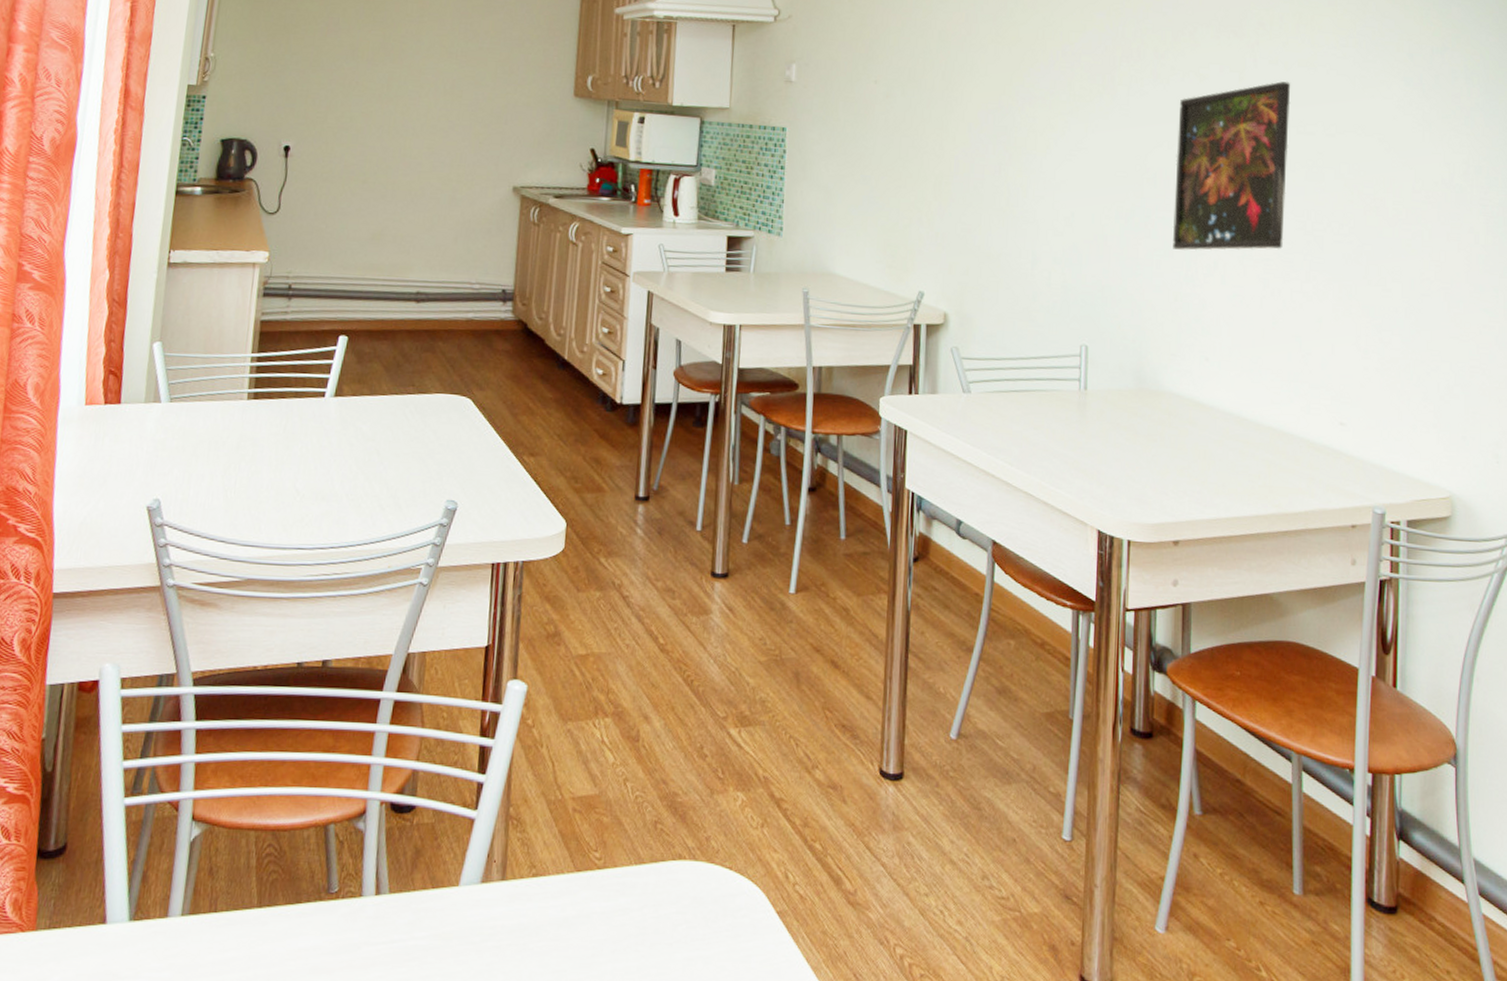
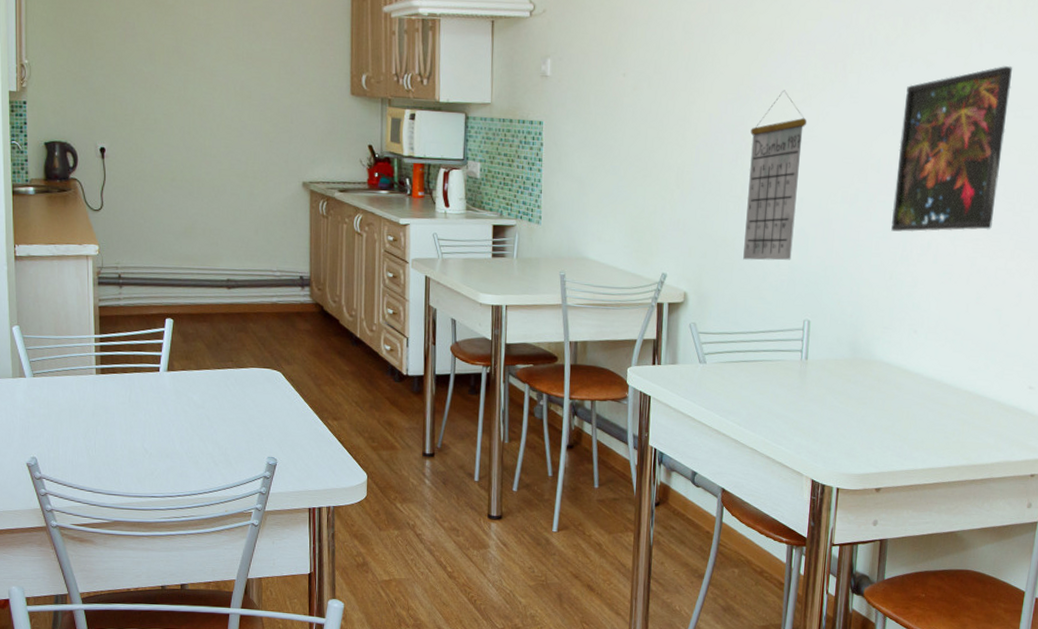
calendar: none [1010,101,1075,279] -> present [743,90,807,261]

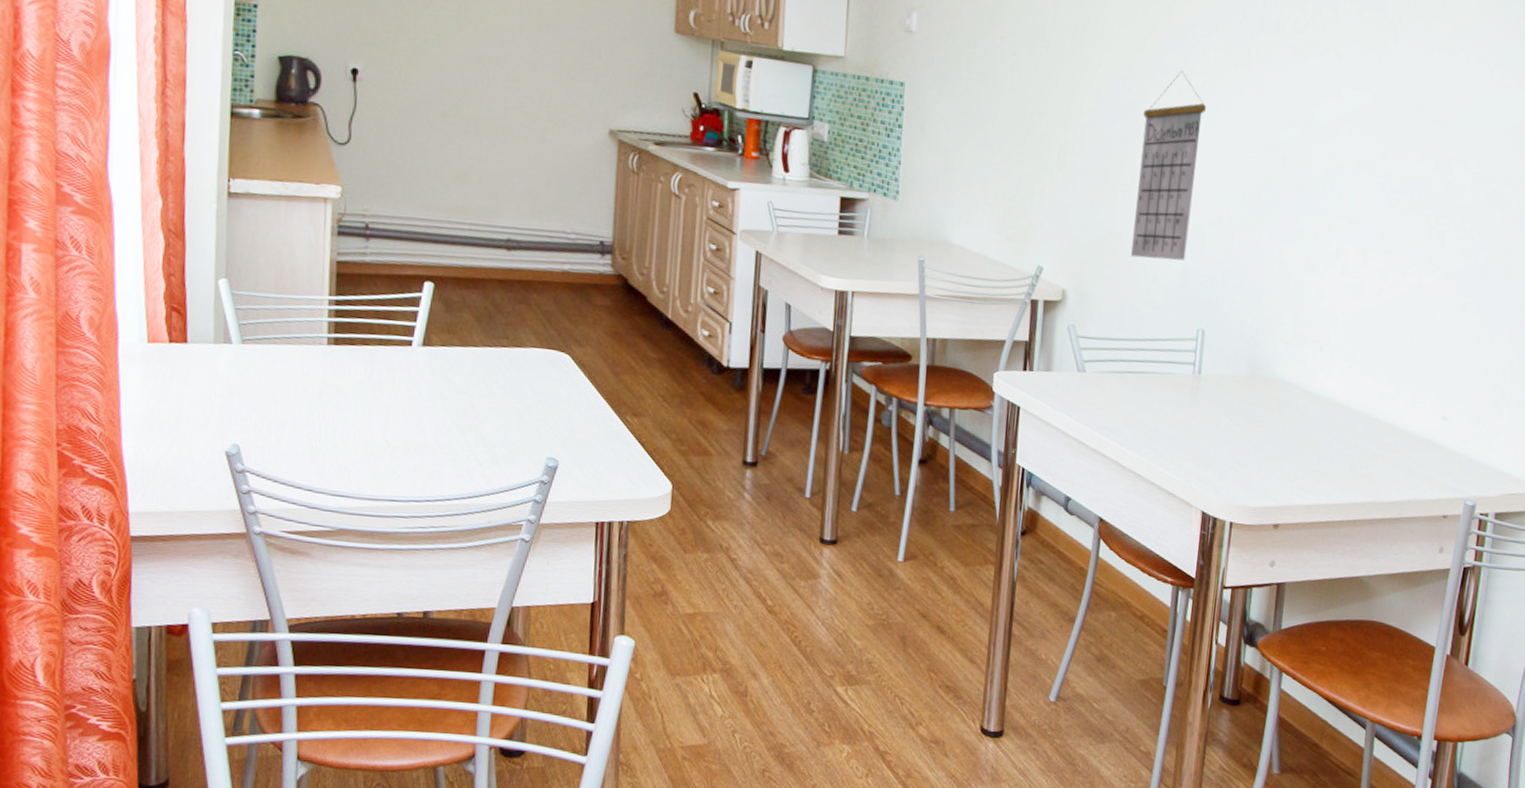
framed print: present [891,65,1012,232] -> none [1296,65,1429,242]

